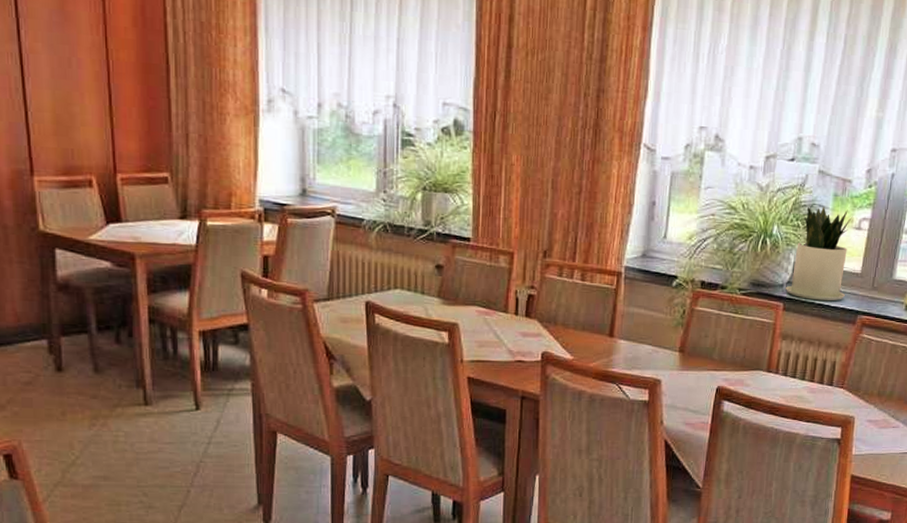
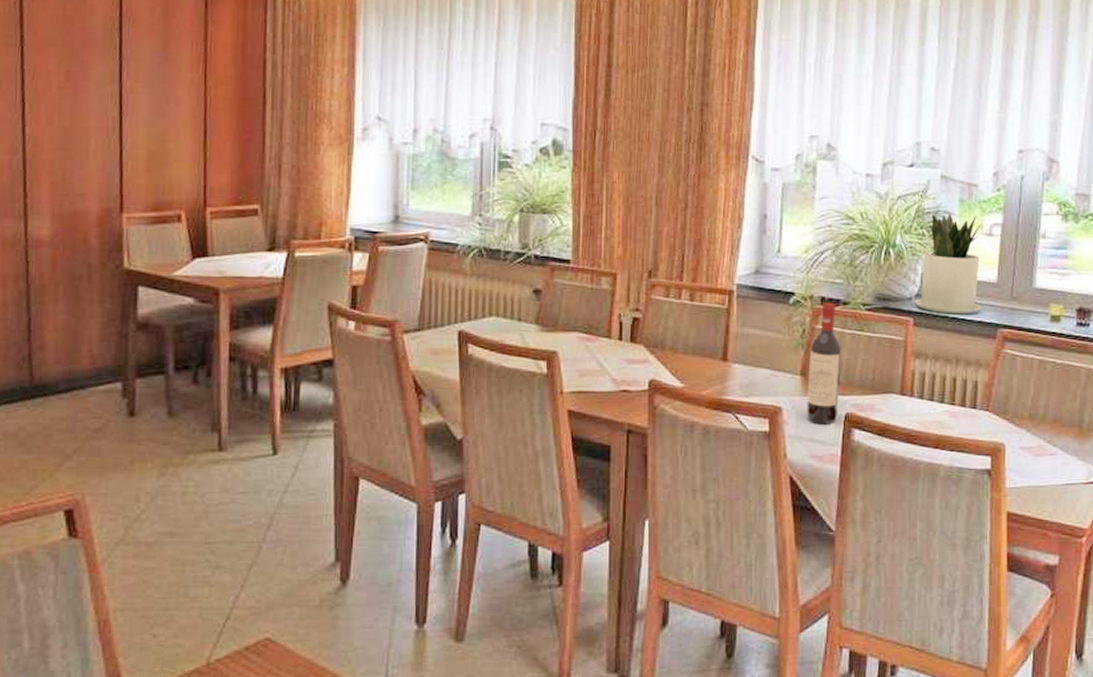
wine bottle: none [683,286,718,396] -> present [807,302,842,425]

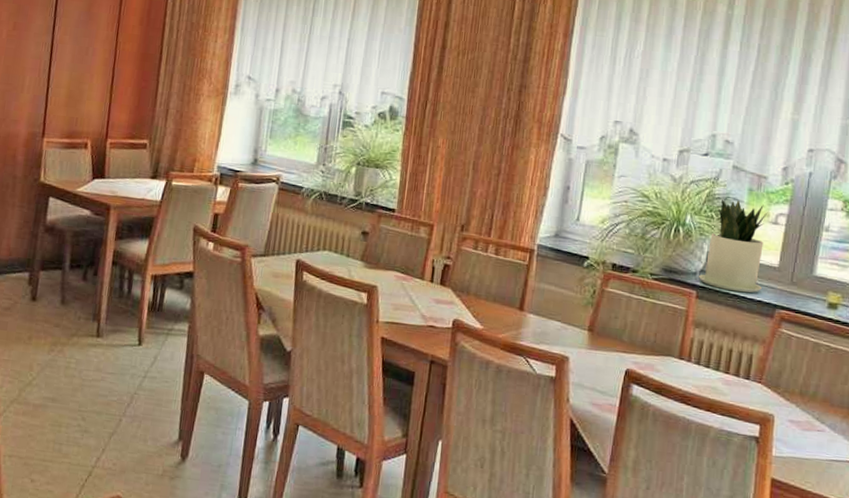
wine bottle: present [807,302,842,425] -> none [590,268,628,378]

